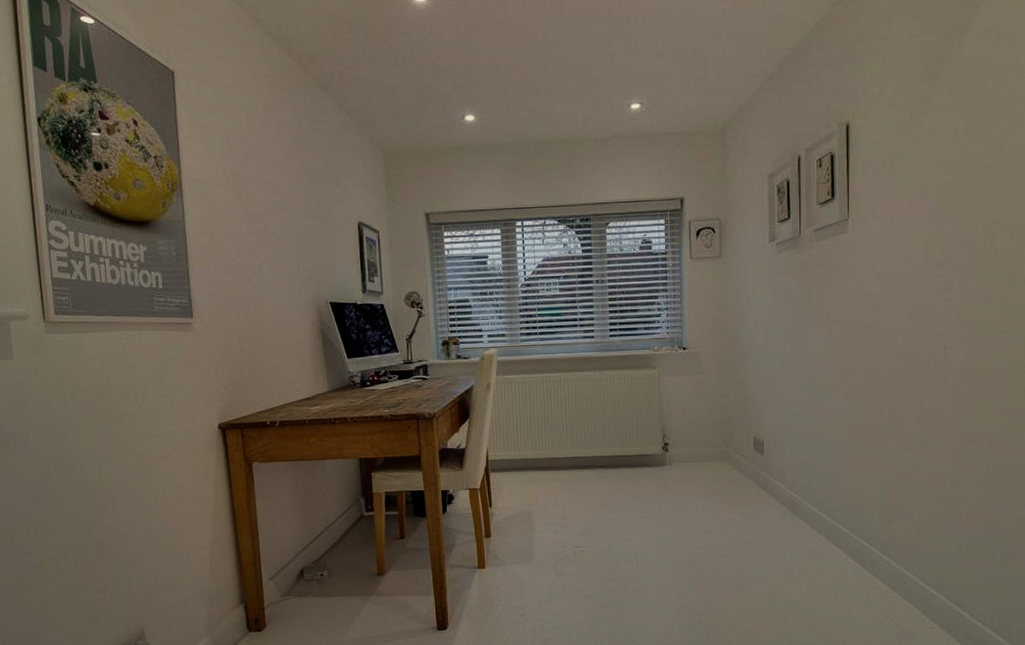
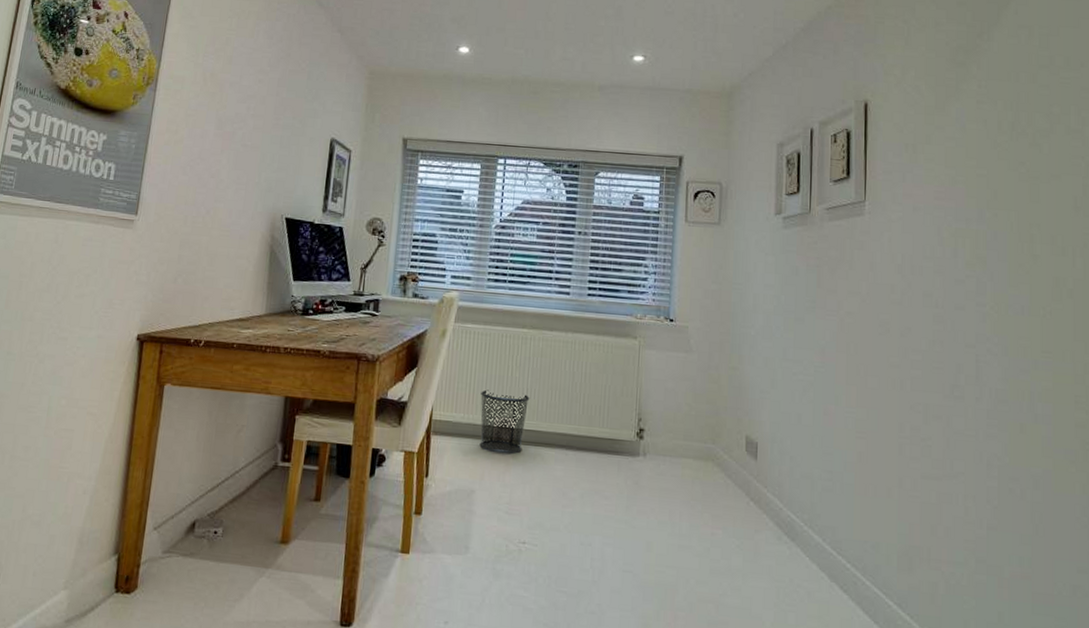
waste bin: none [527,428,569,480] -> present [479,389,530,455]

